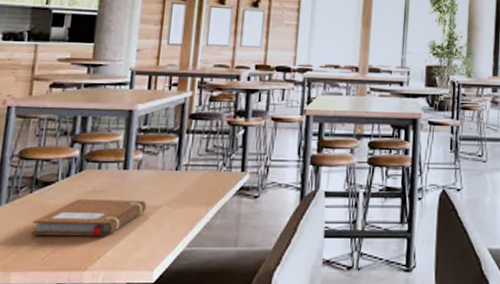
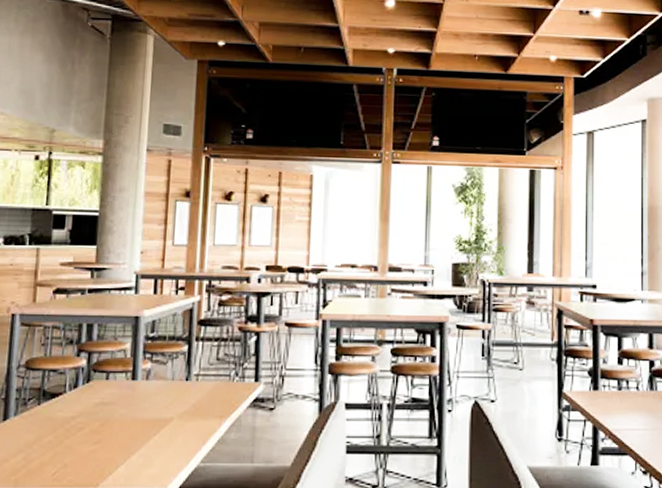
notebook: present [32,199,147,237] -> none [41,412,157,452]

